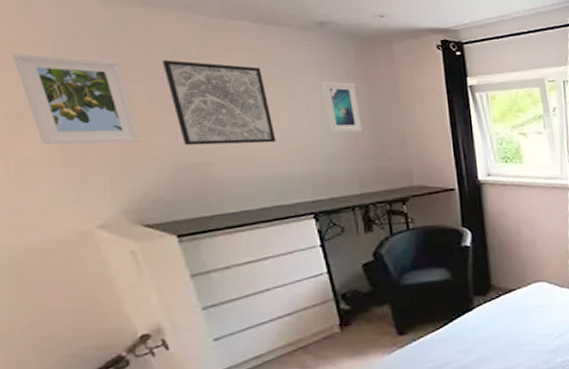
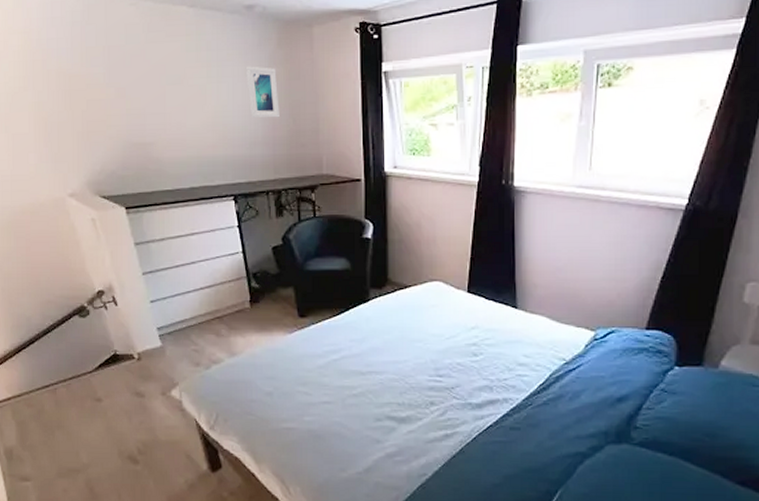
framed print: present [13,53,141,146] -> none [10,39,100,122]
wall art: present [162,59,276,146] -> none [118,45,206,127]

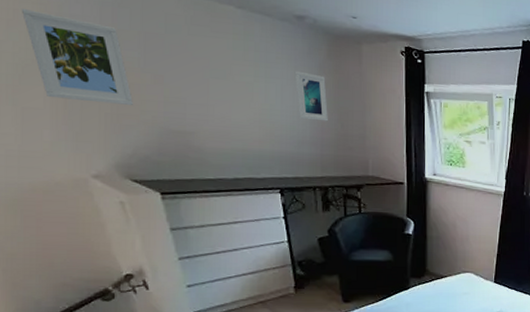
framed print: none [10,39,100,122] -> present [22,9,133,105]

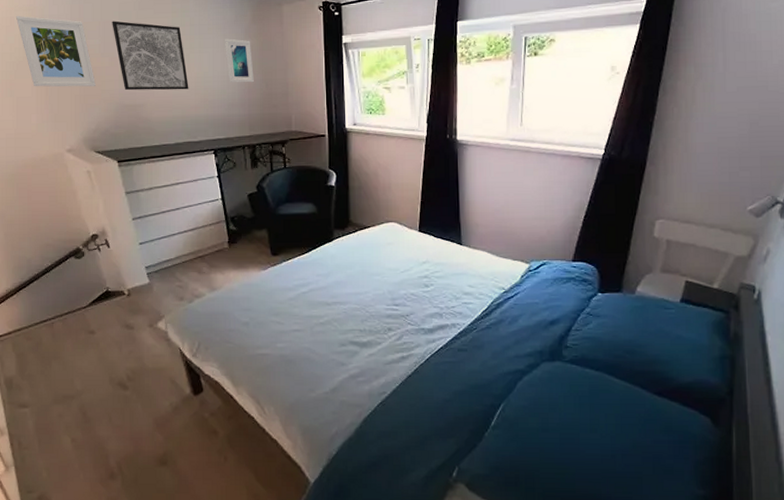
wall art: none [156,33,252,121] -> present [112,20,189,91]

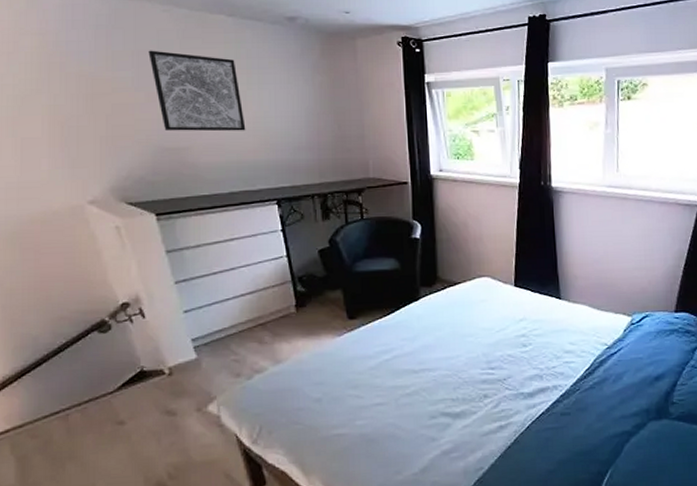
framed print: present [16,16,96,87] -> none [22,41,127,127]
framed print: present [225,38,254,83] -> none [289,74,324,124]

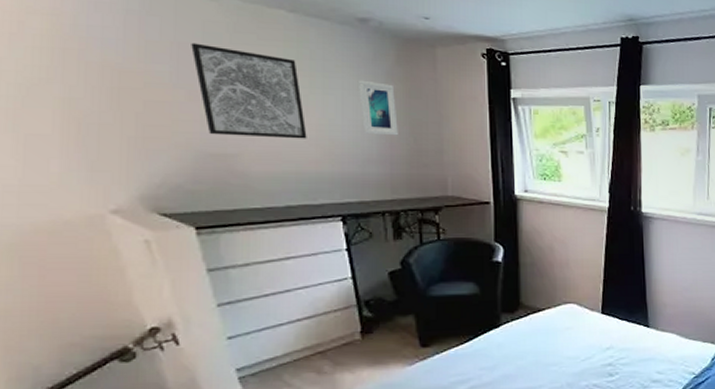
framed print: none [289,74,324,124] -> present [359,80,398,136]

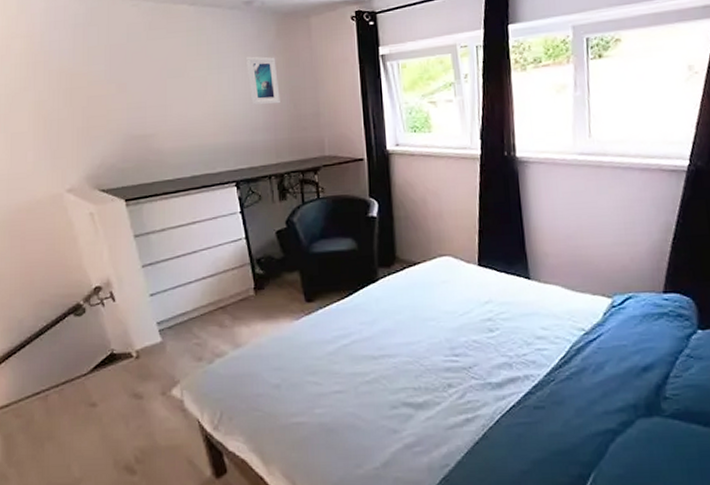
wall art: present [191,42,307,139] -> none [119,43,207,120]

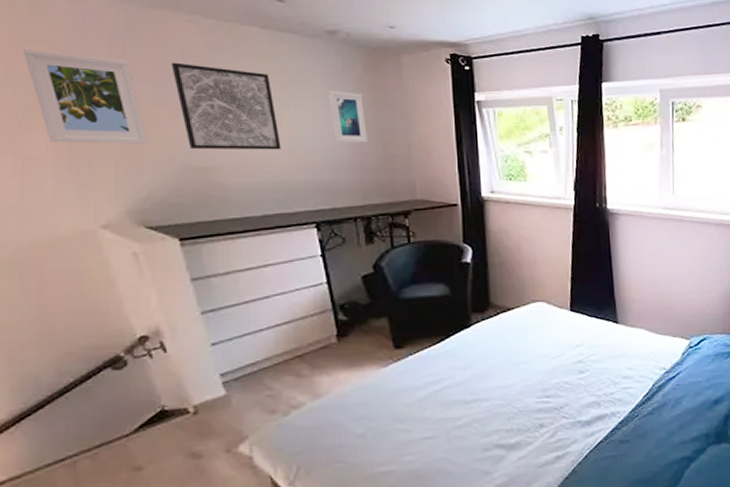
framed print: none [13,43,101,121] -> present [24,49,147,144]
wall art: none [119,43,207,120] -> present [171,62,281,150]

